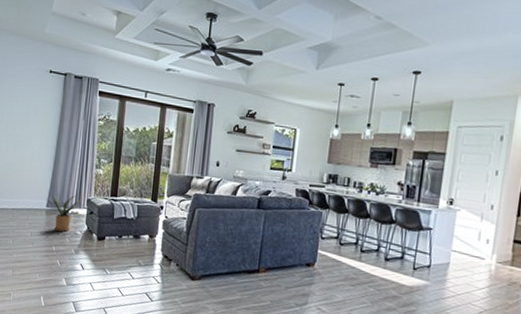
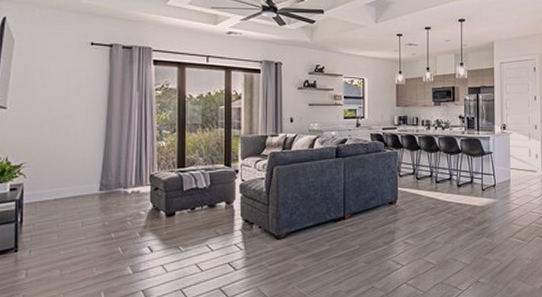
house plant: present [48,194,81,232] -> none [102,172,142,216]

